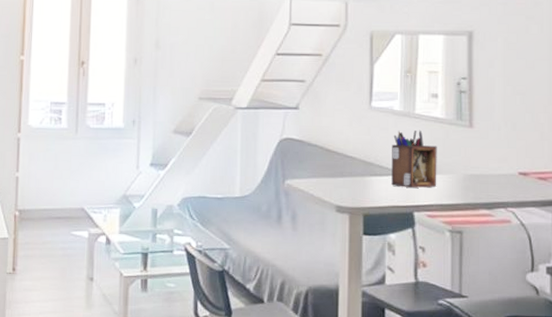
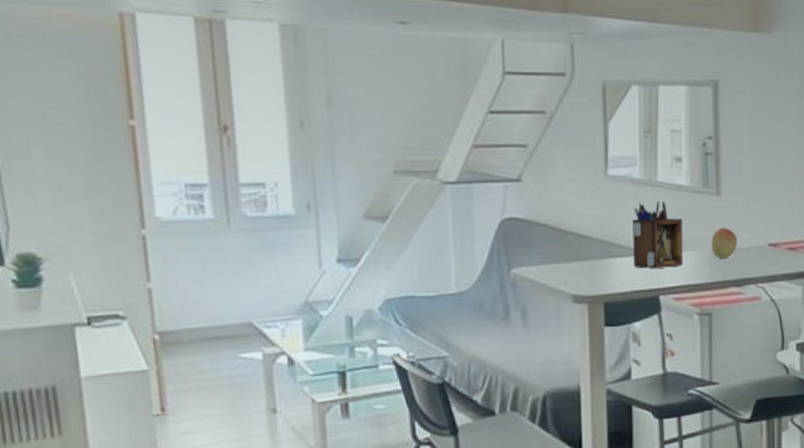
fruit: none [463,156,489,183] -> present [711,227,738,258]

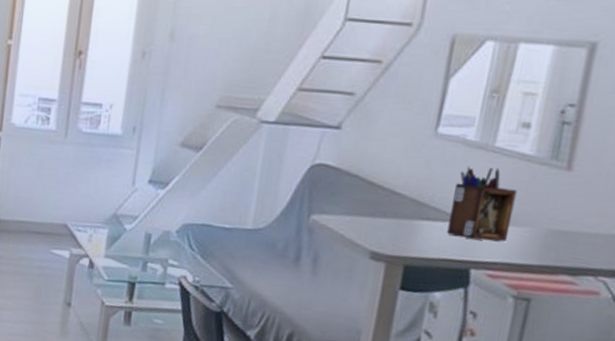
fruit: present [711,227,738,258] -> none [546,206,583,242]

